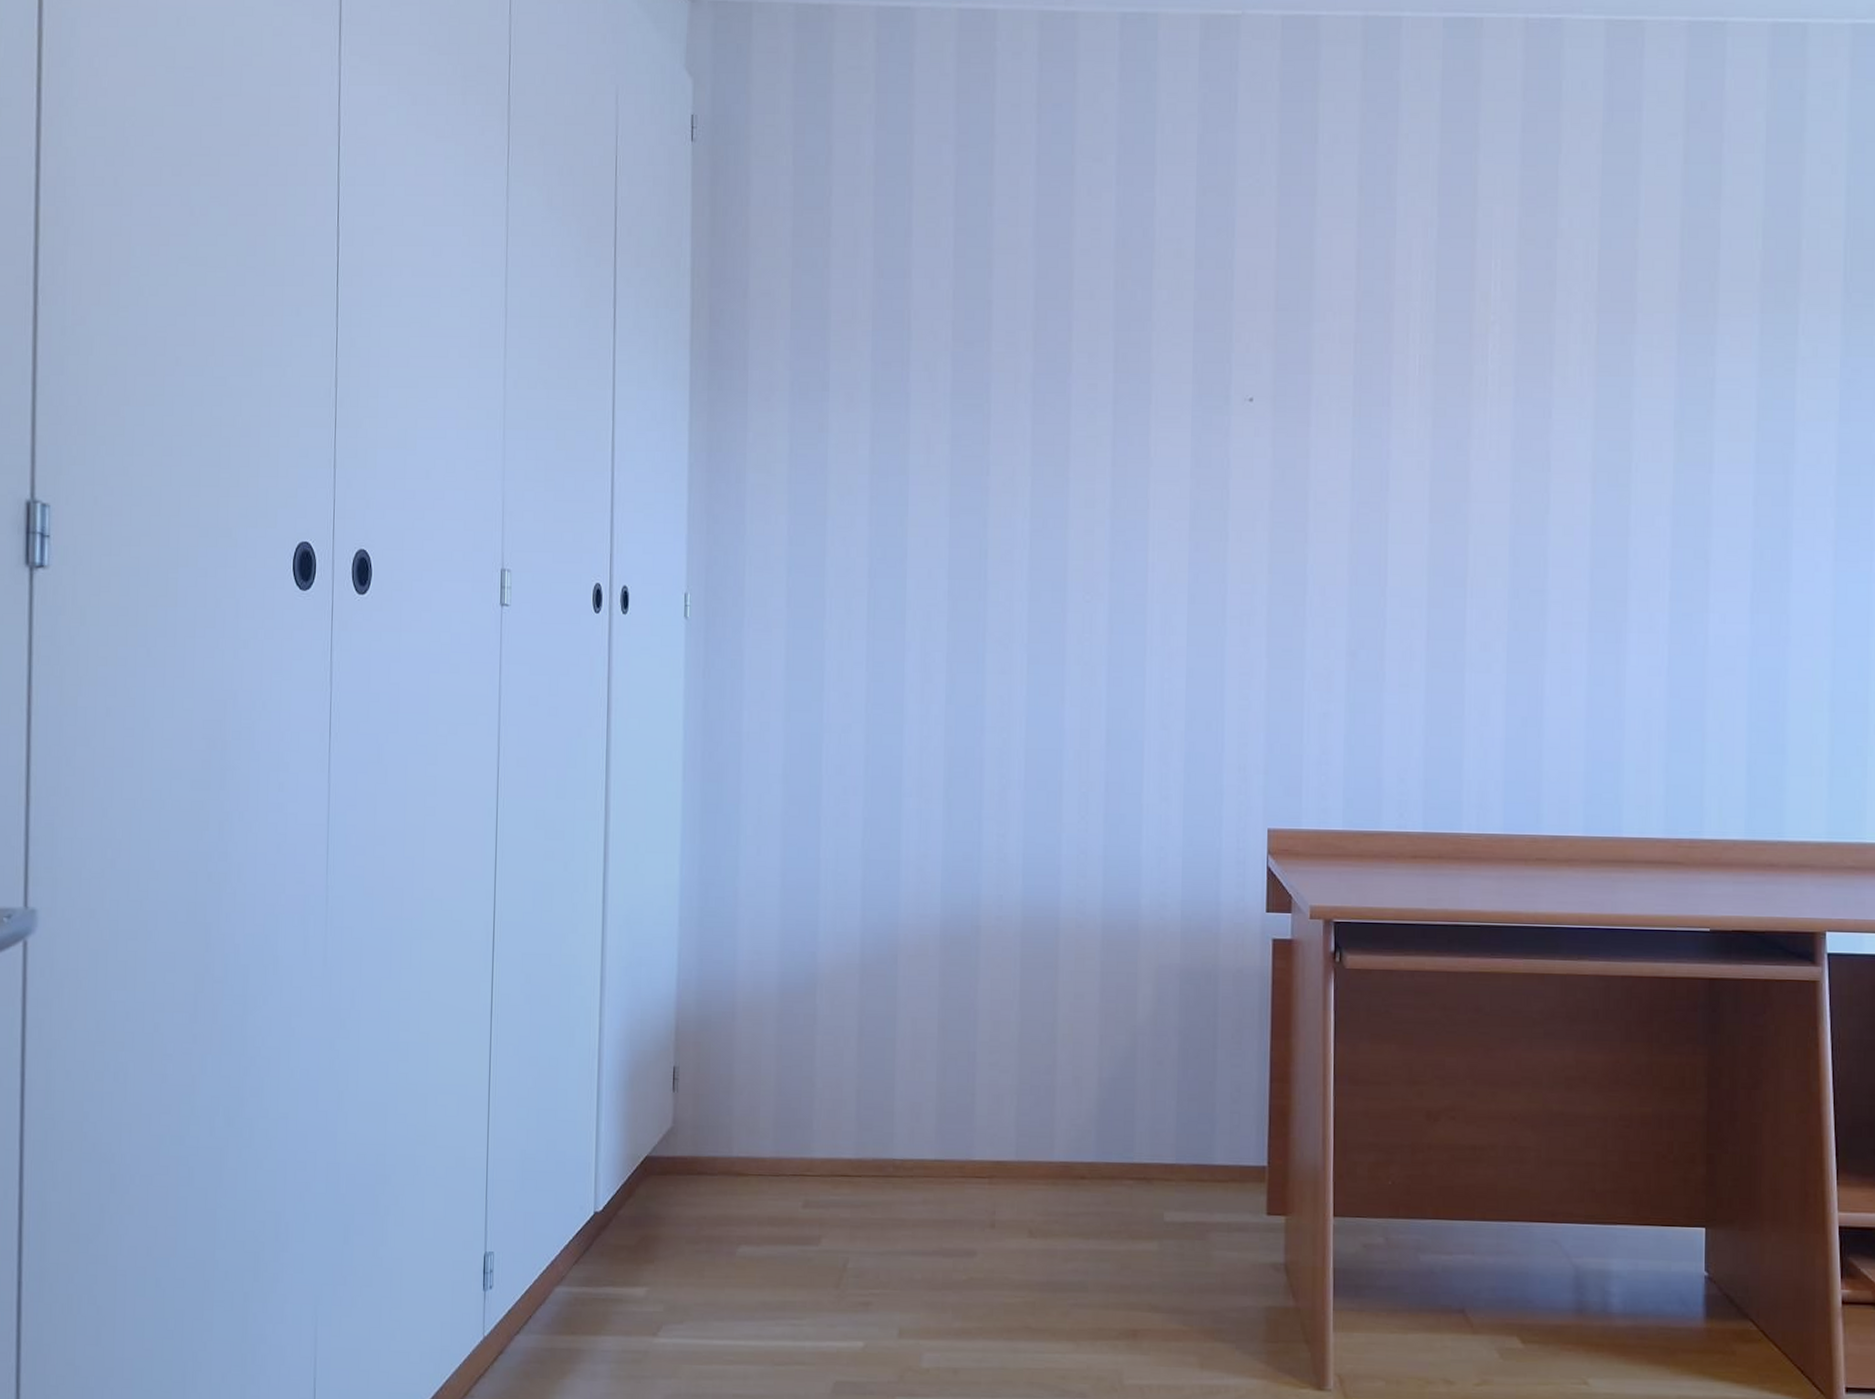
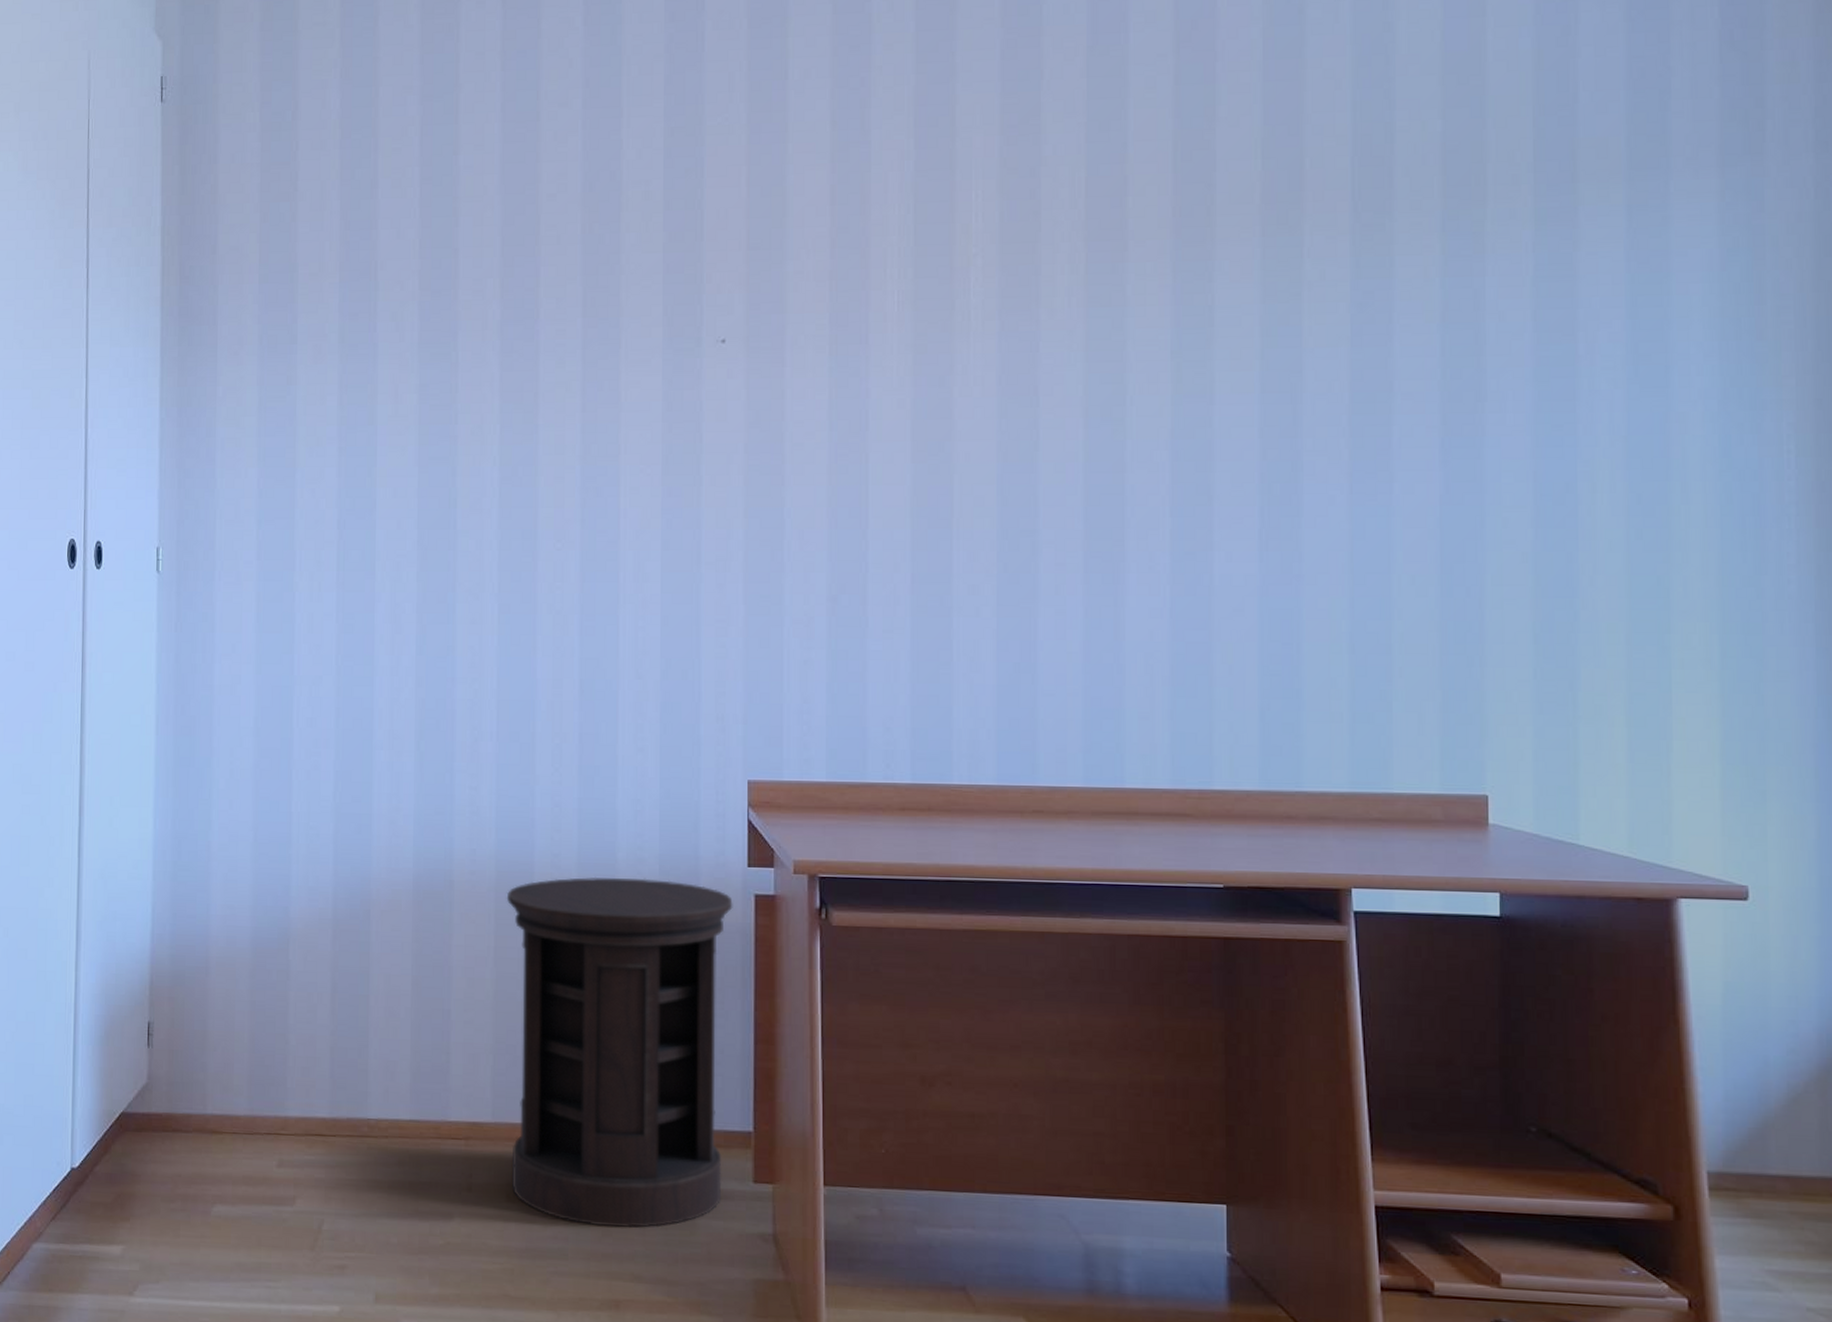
side table: none [1032,922,1252,1261] -> present [506,876,733,1229]

